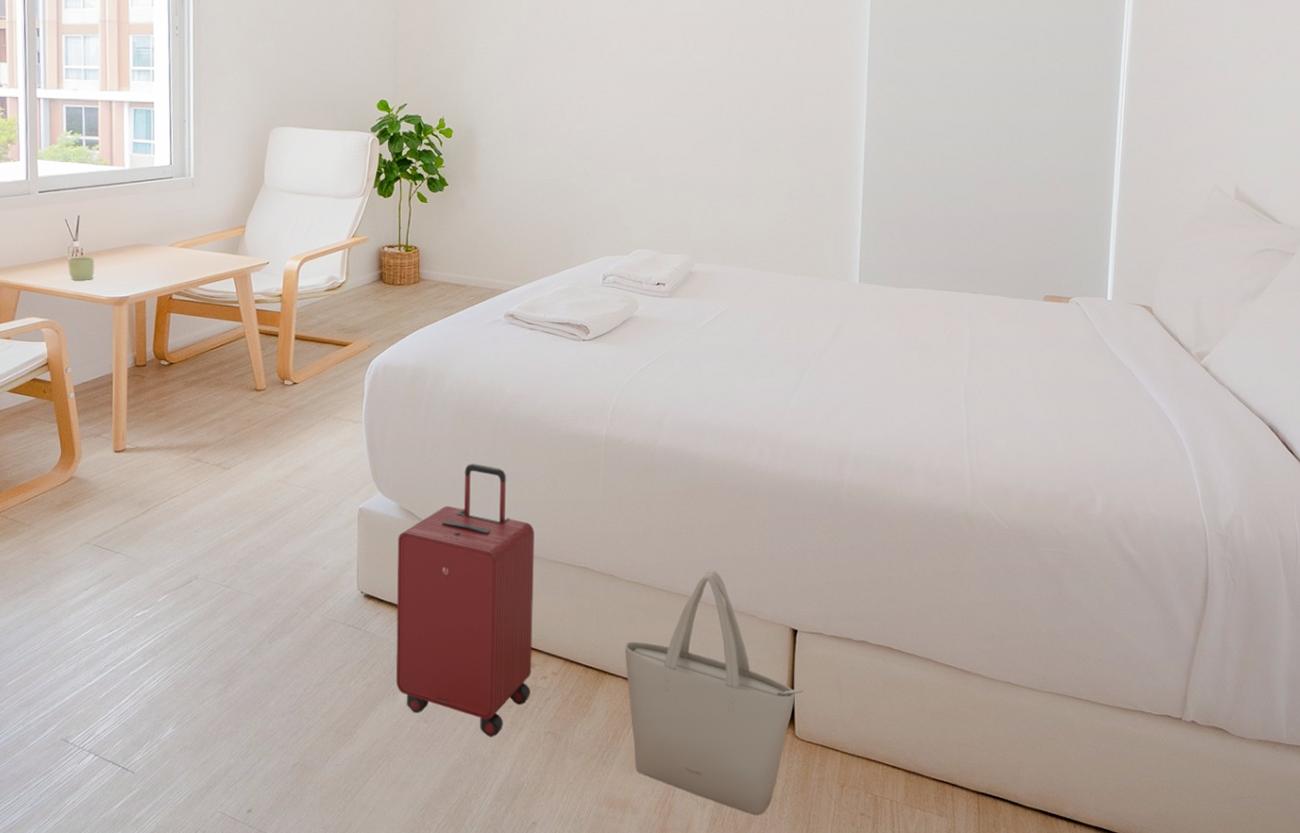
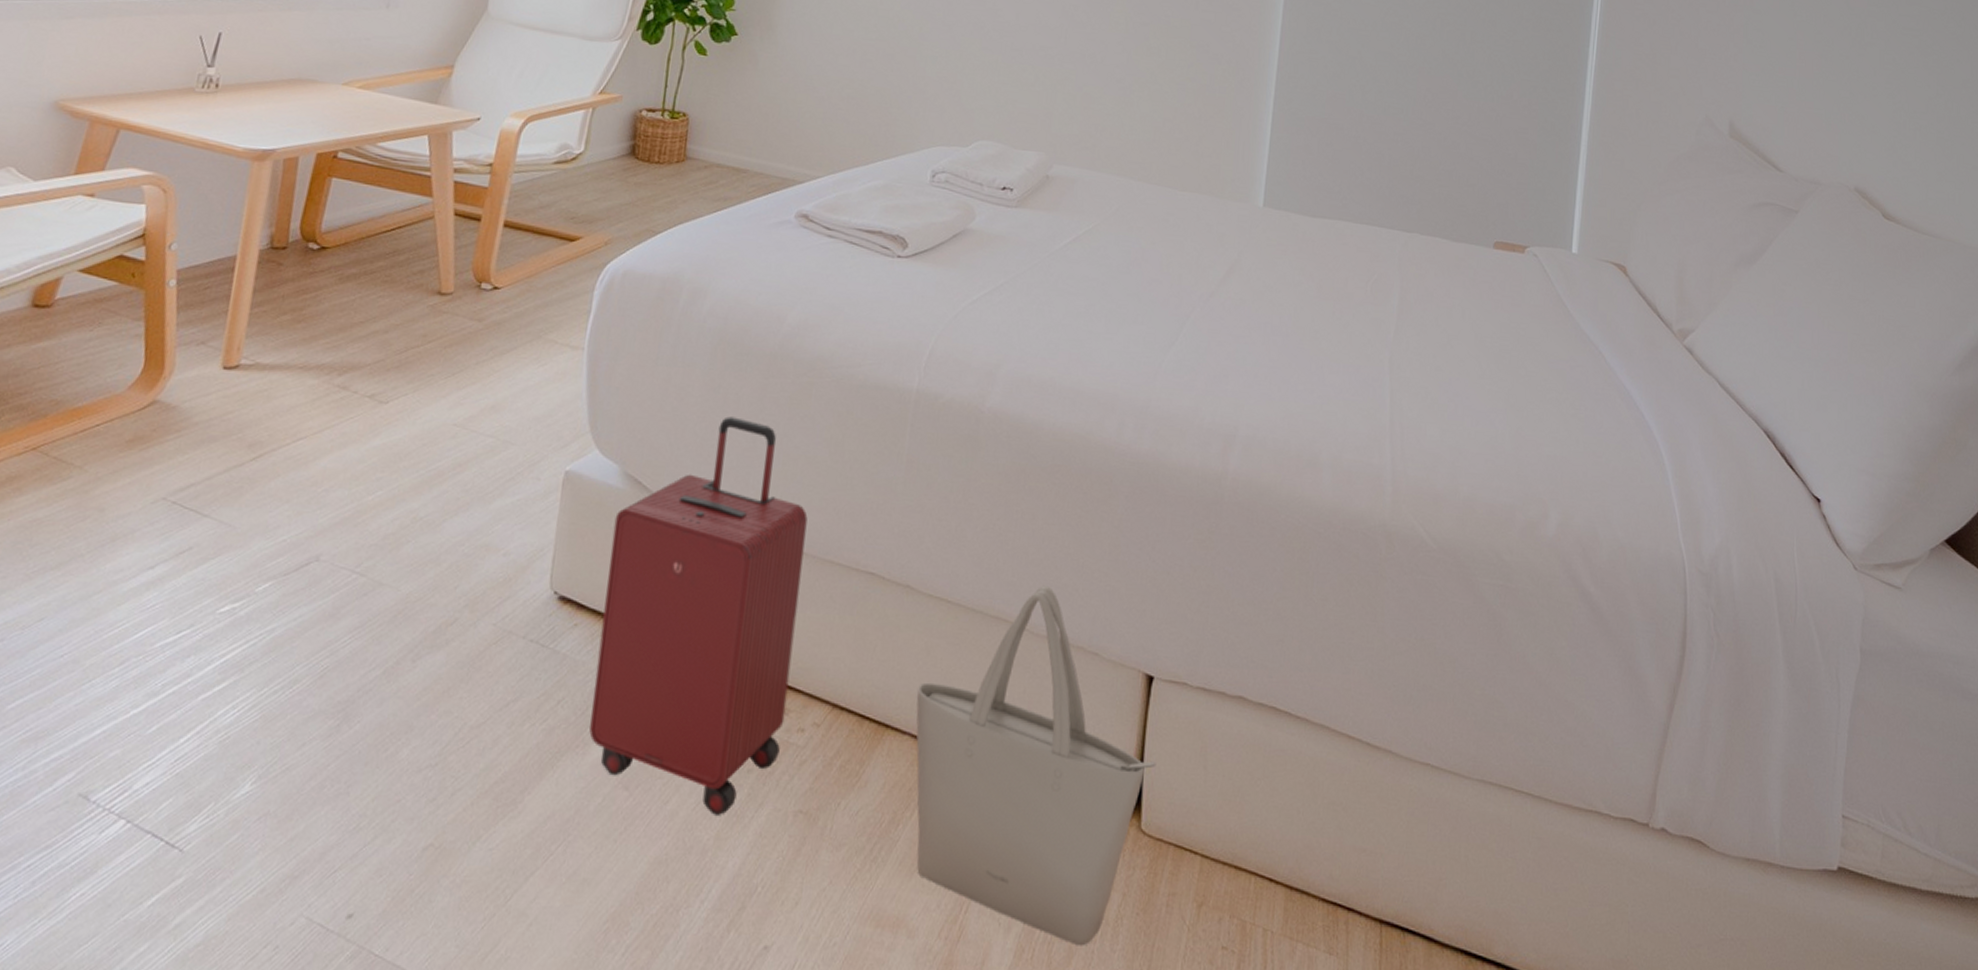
mug: present [67,257,95,280] -> none [193,88,234,123]

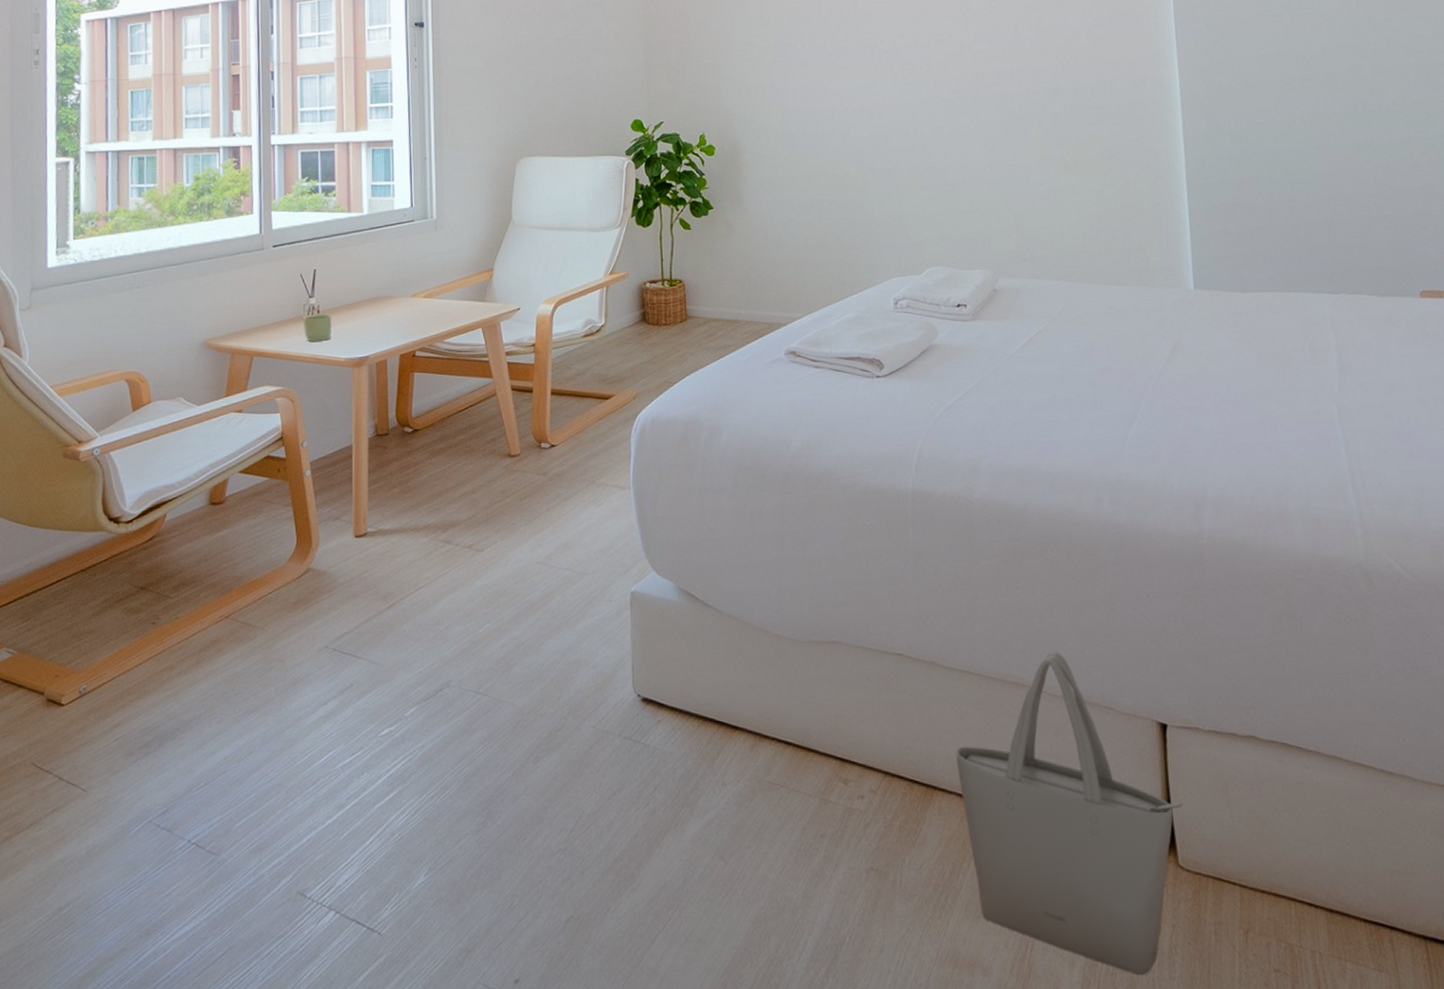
mug: none [193,88,234,123] -> present [303,314,332,342]
suitcase: present [589,416,808,815] -> none [677,531,845,877]

